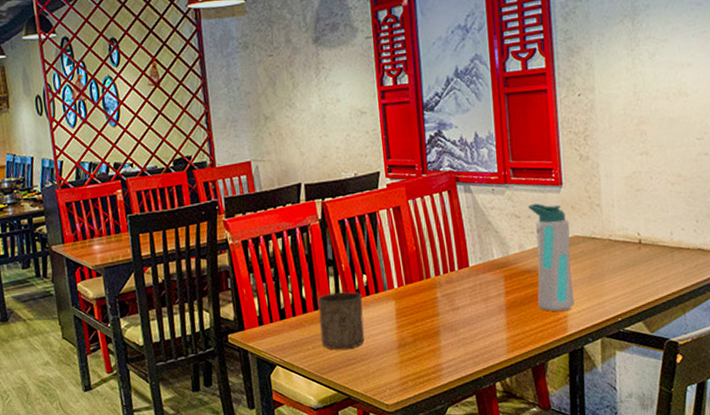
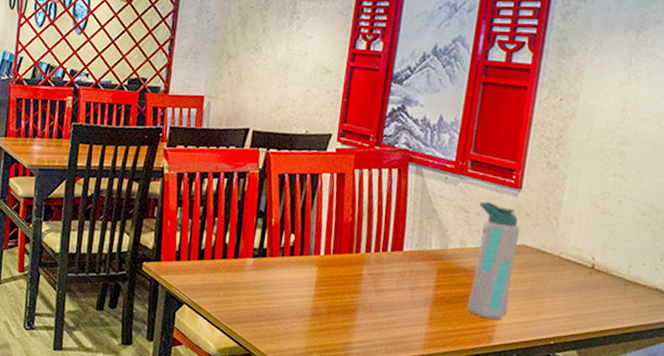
cup: present [317,291,365,349] -> none [234,244,286,305]

